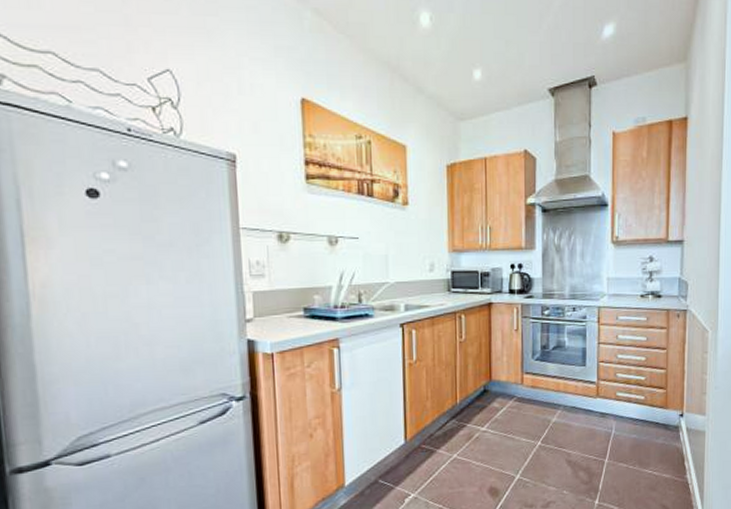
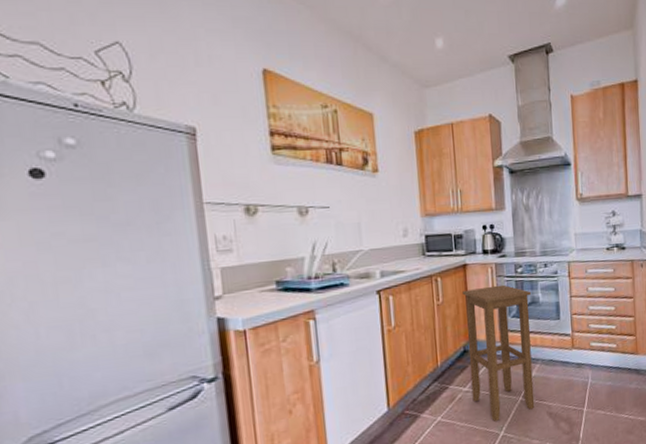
stool: none [486,326,558,464] -> present [462,284,535,421]

